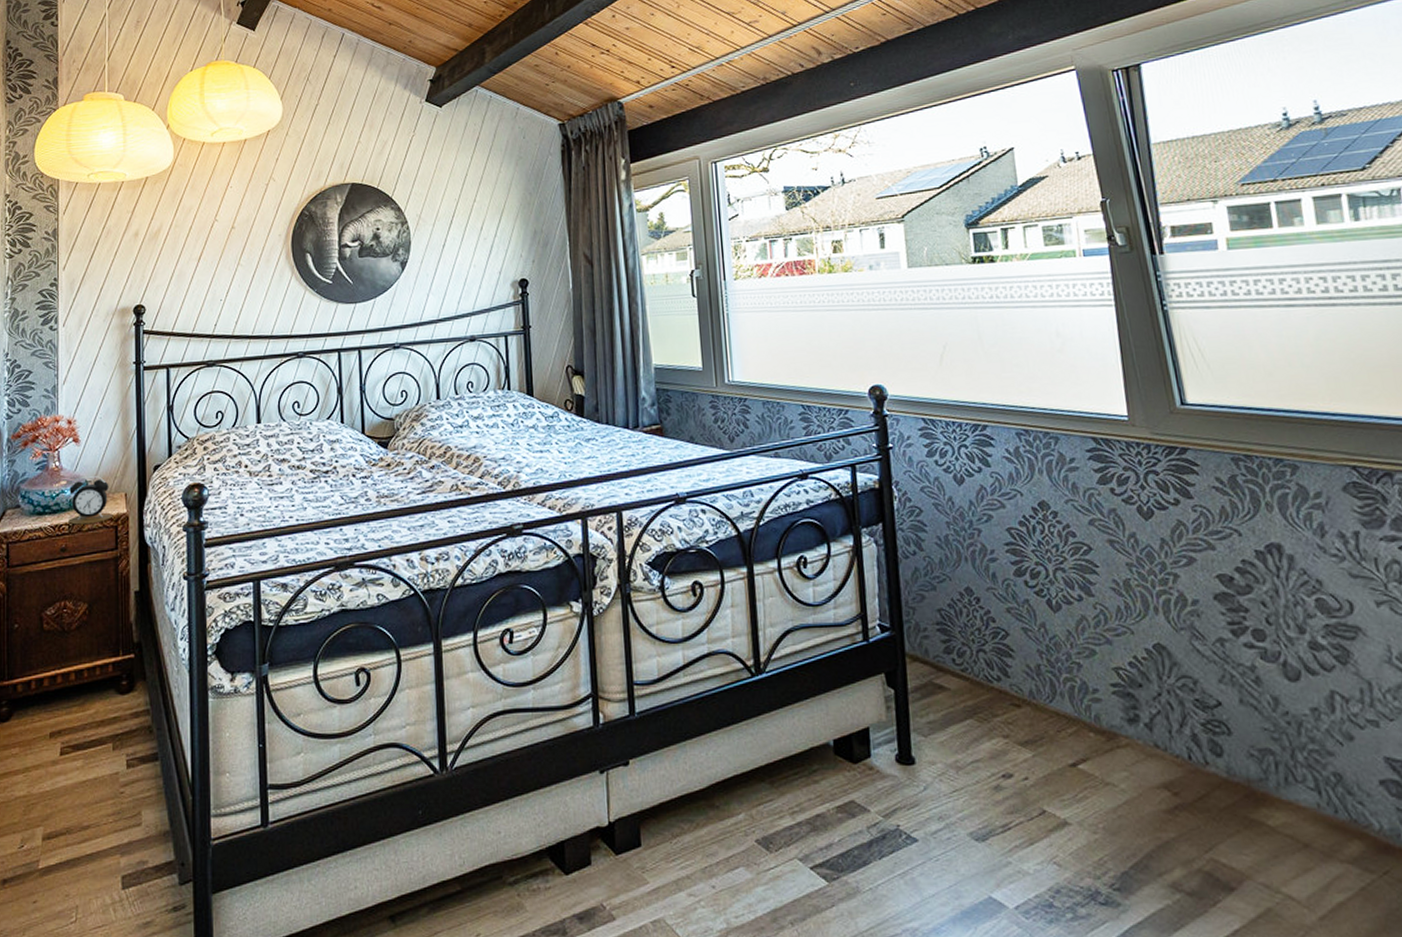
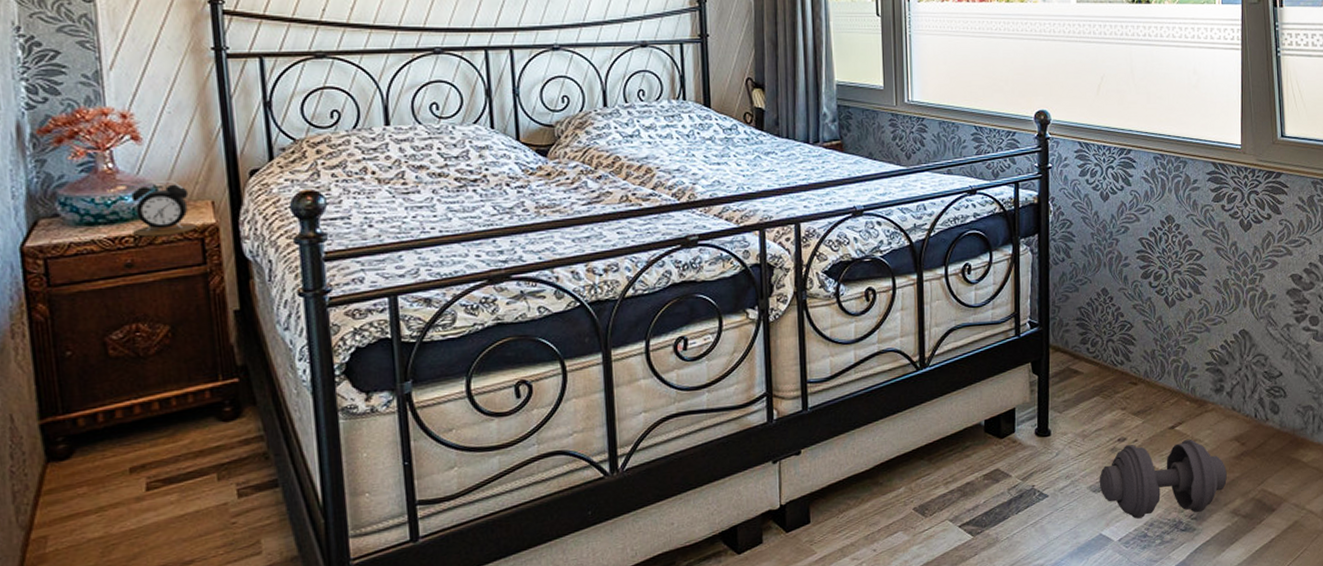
dumbbell: none [981,782,1159,882] -> present [1099,439,1227,519]

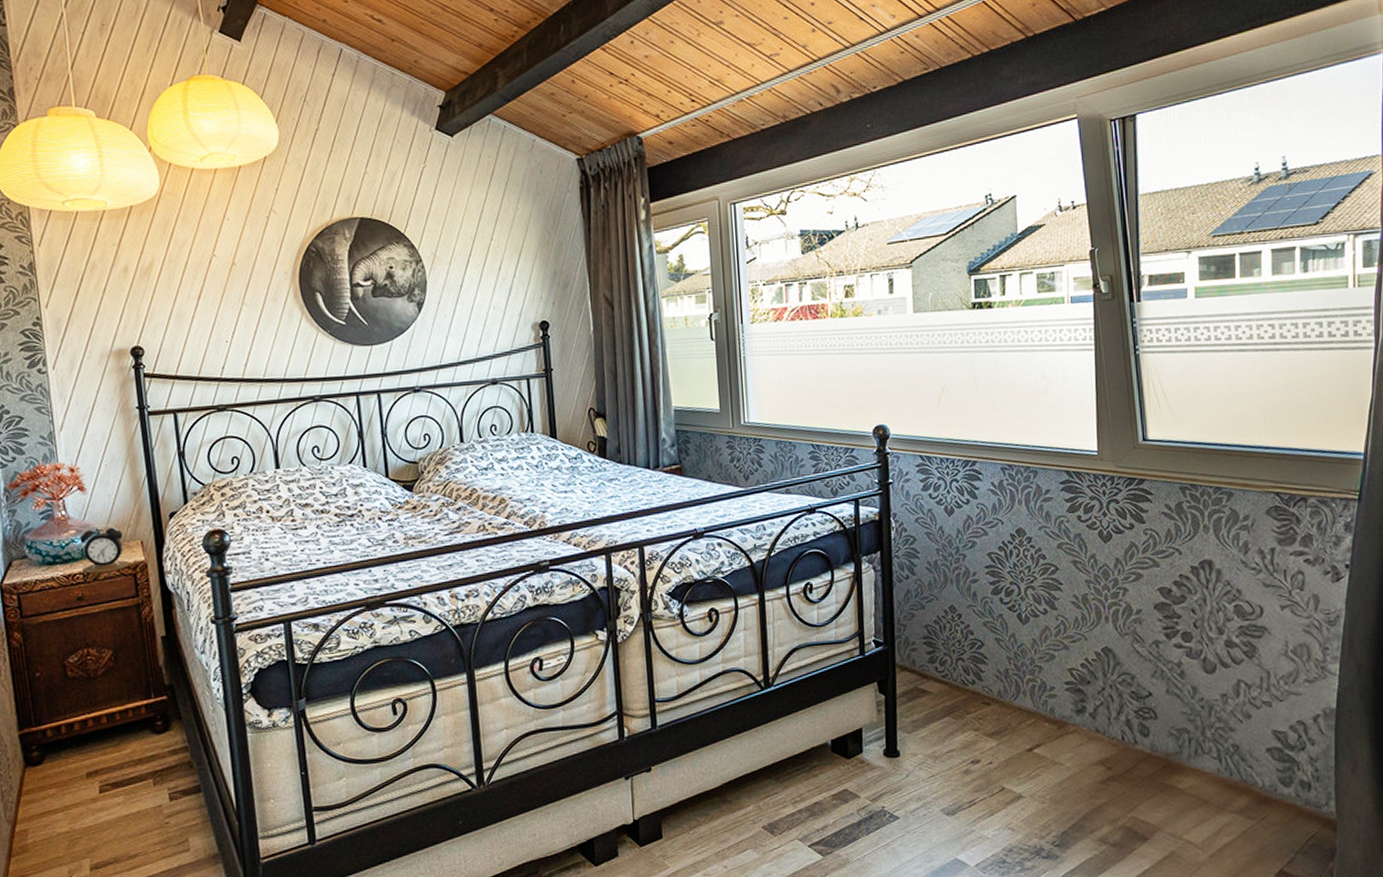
dumbbell: present [1099,439,1227,519] -> none [952,762,1092,844]

